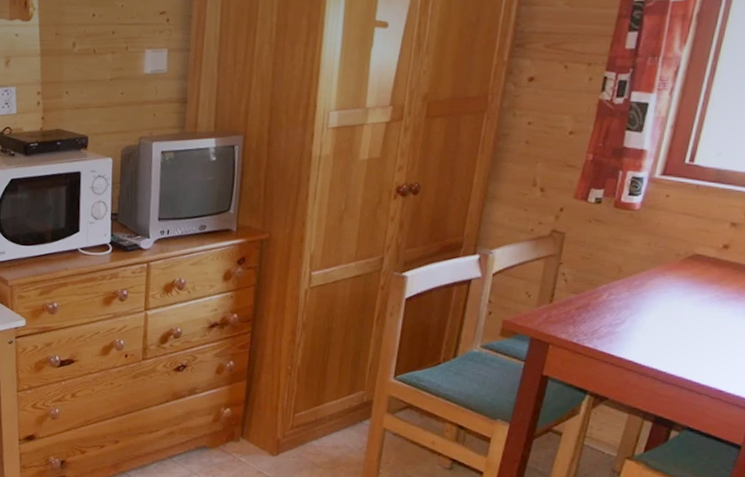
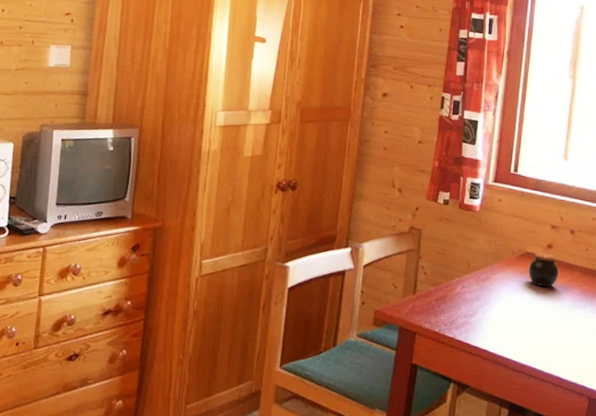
jar: none [694,254,735,293] -> present [528,252,560,288]

